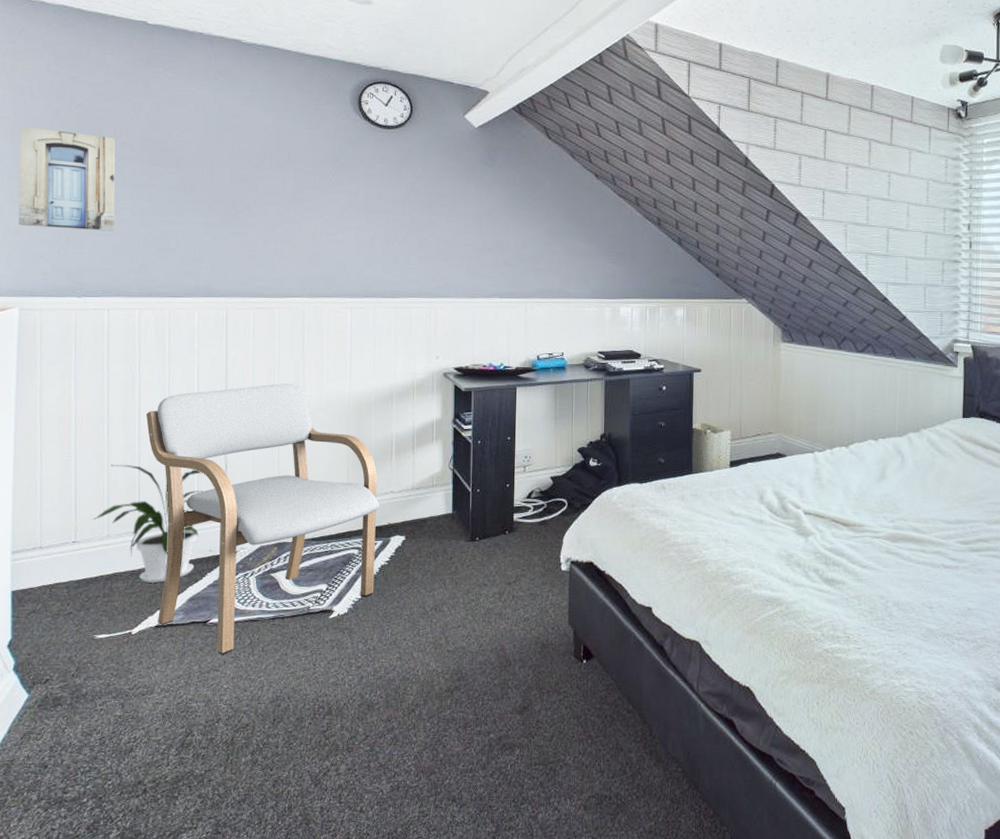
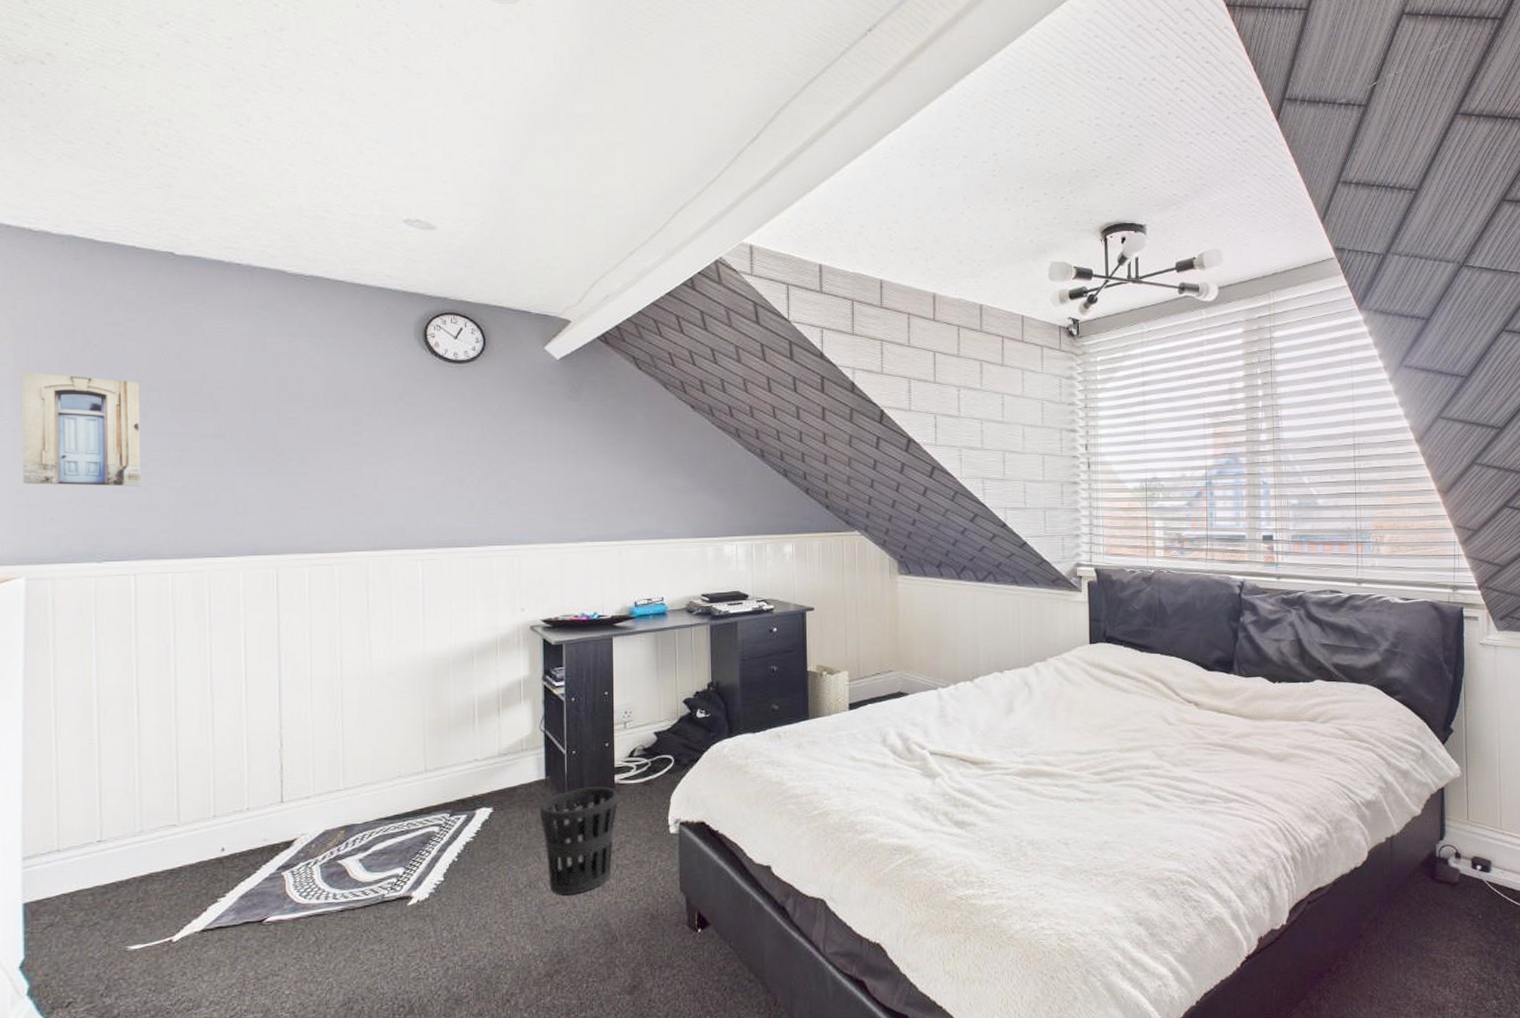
house plant: present [92,465,205,583] -> none [121,749,256,881]
armchair: present [145,383,380,655] -> none [183,647,462,957]
wastebasket: none [446,523,517,619] -> present [539,786,619,895]

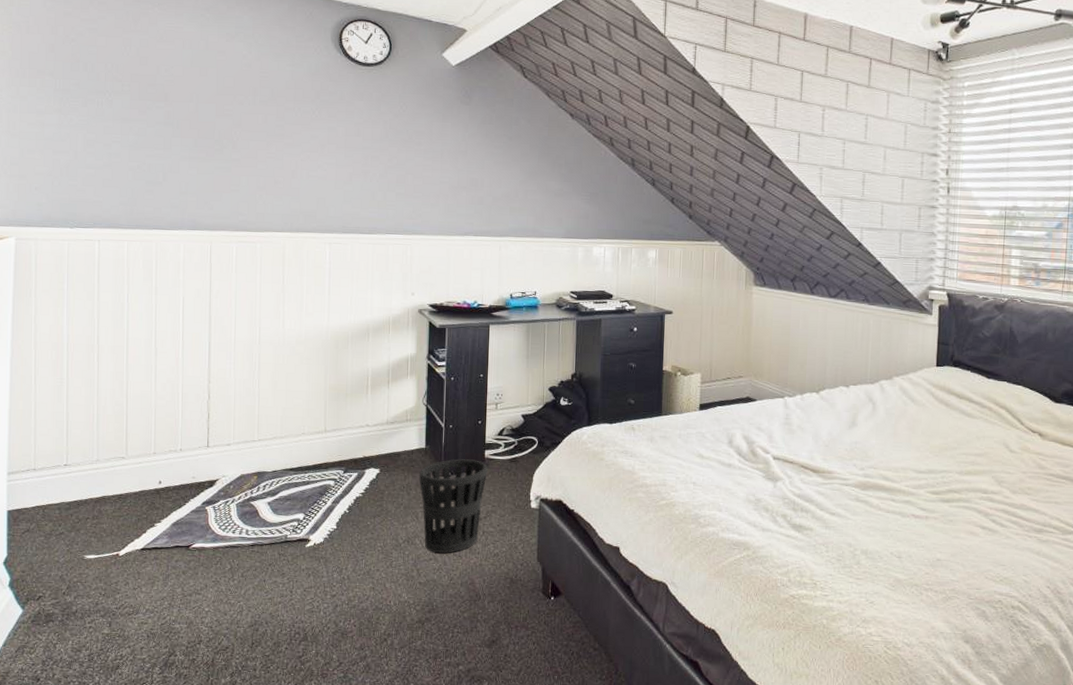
wall art: present [22,372,141,487] -> none [15,60,107,164]

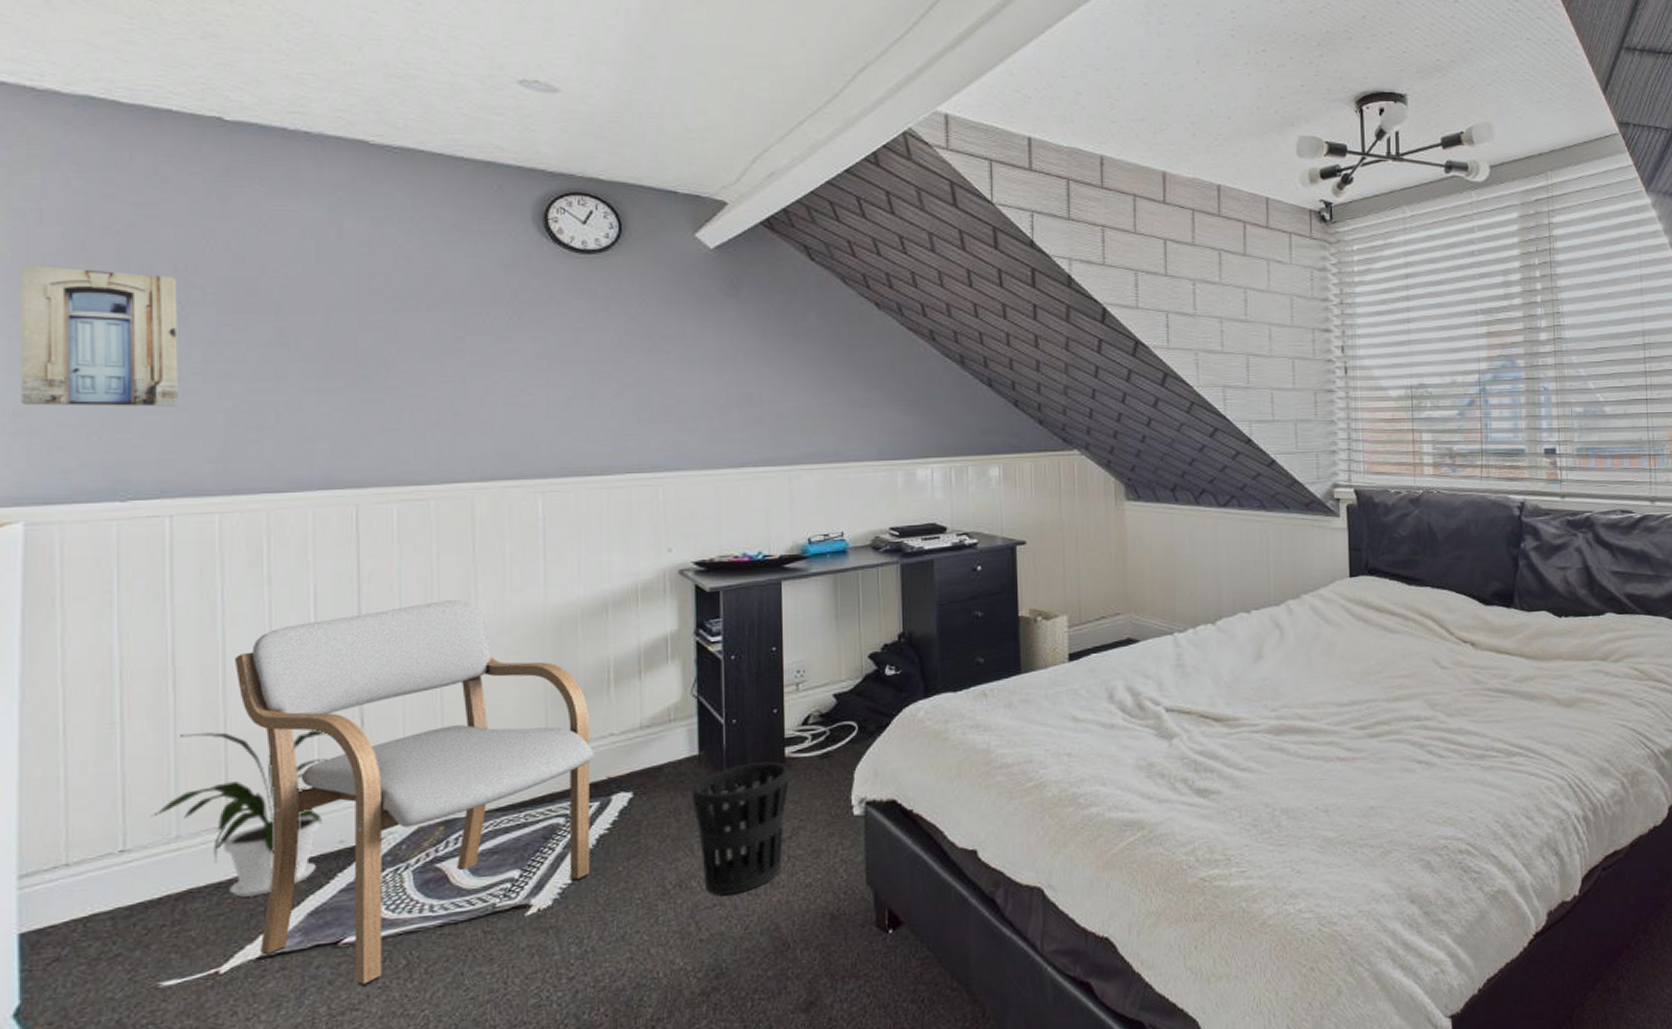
wall art: none [15,60,107,164] -> present [21,264,178,407]
house plant: none [83,391,189,507] -> present [151,729,330,897]
armchair: none [133,316,355,579] -> present [234,600,594,987]

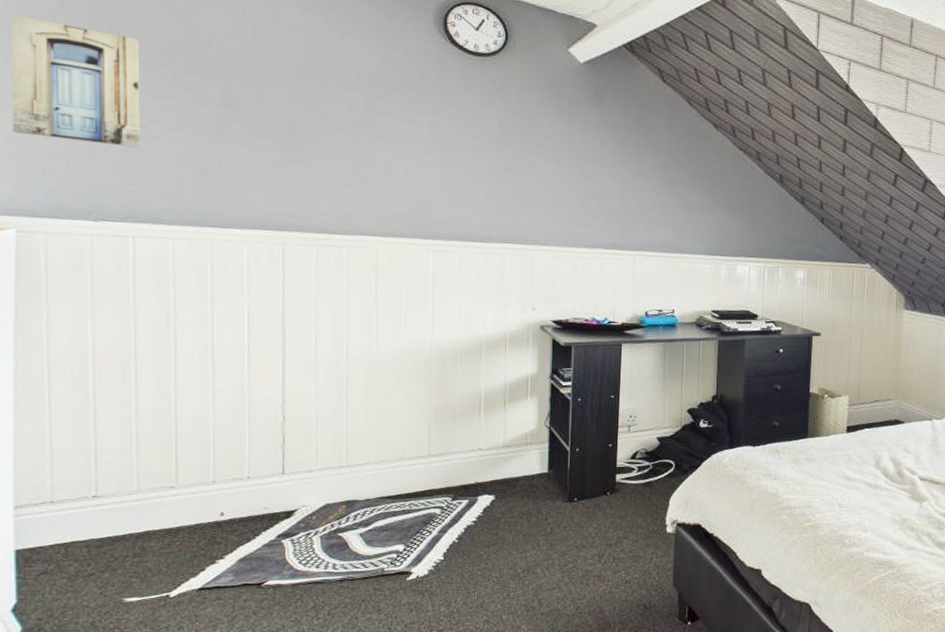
house plant: present [151,729,330,897] -> none [117,412,258,542]
armchair: present [234,600,594,987] -> none [183,329,466,619]
wastebasket: present [691,762,790,895] -> none [540,483,619,581]

